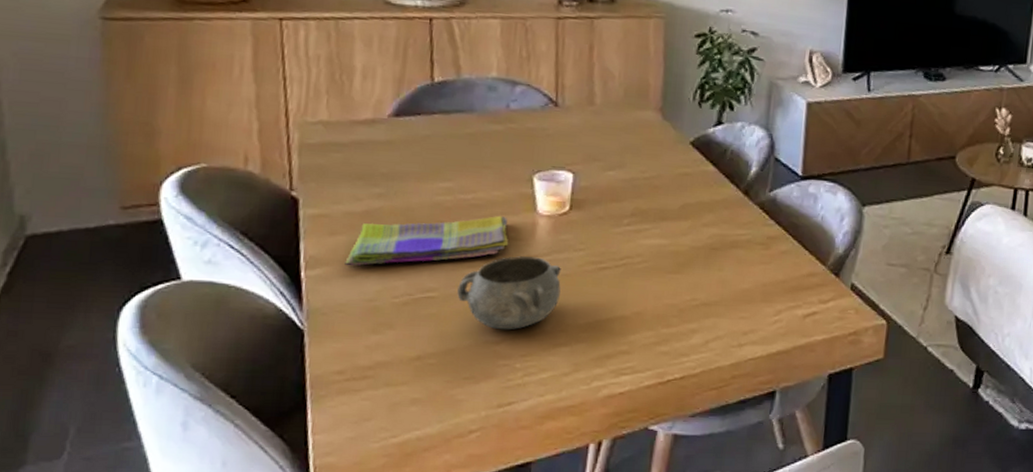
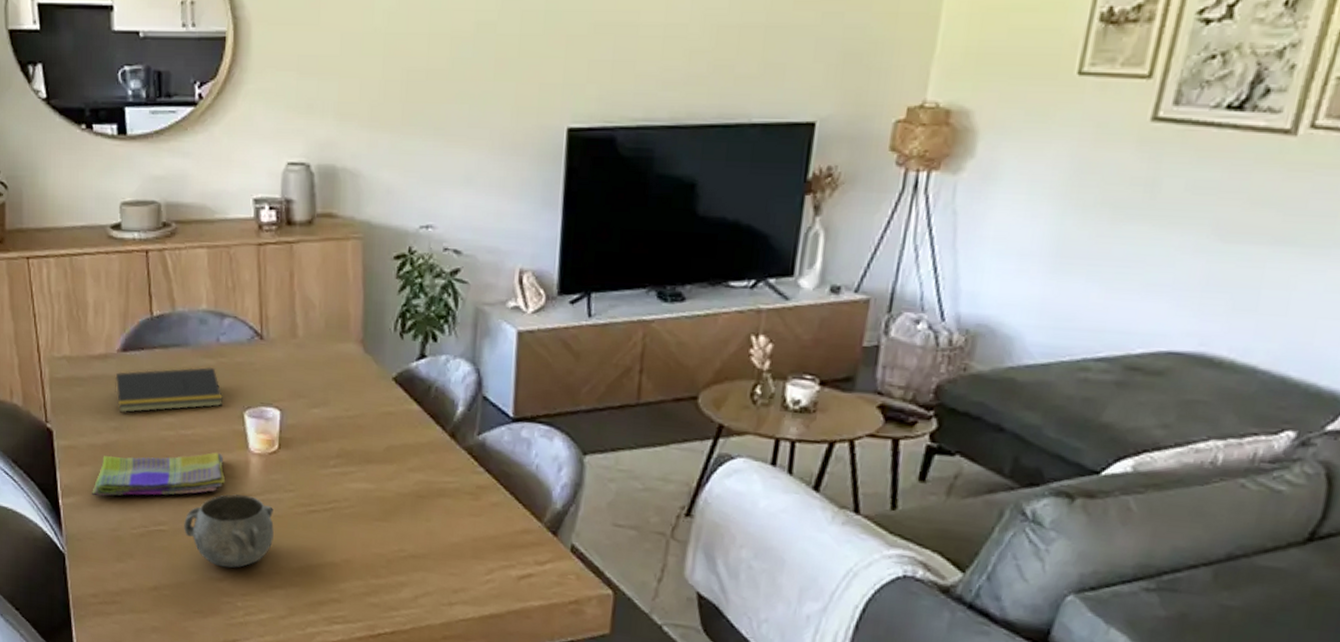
notepad: none [381,132,511,179] -> present [114,366,224,413]

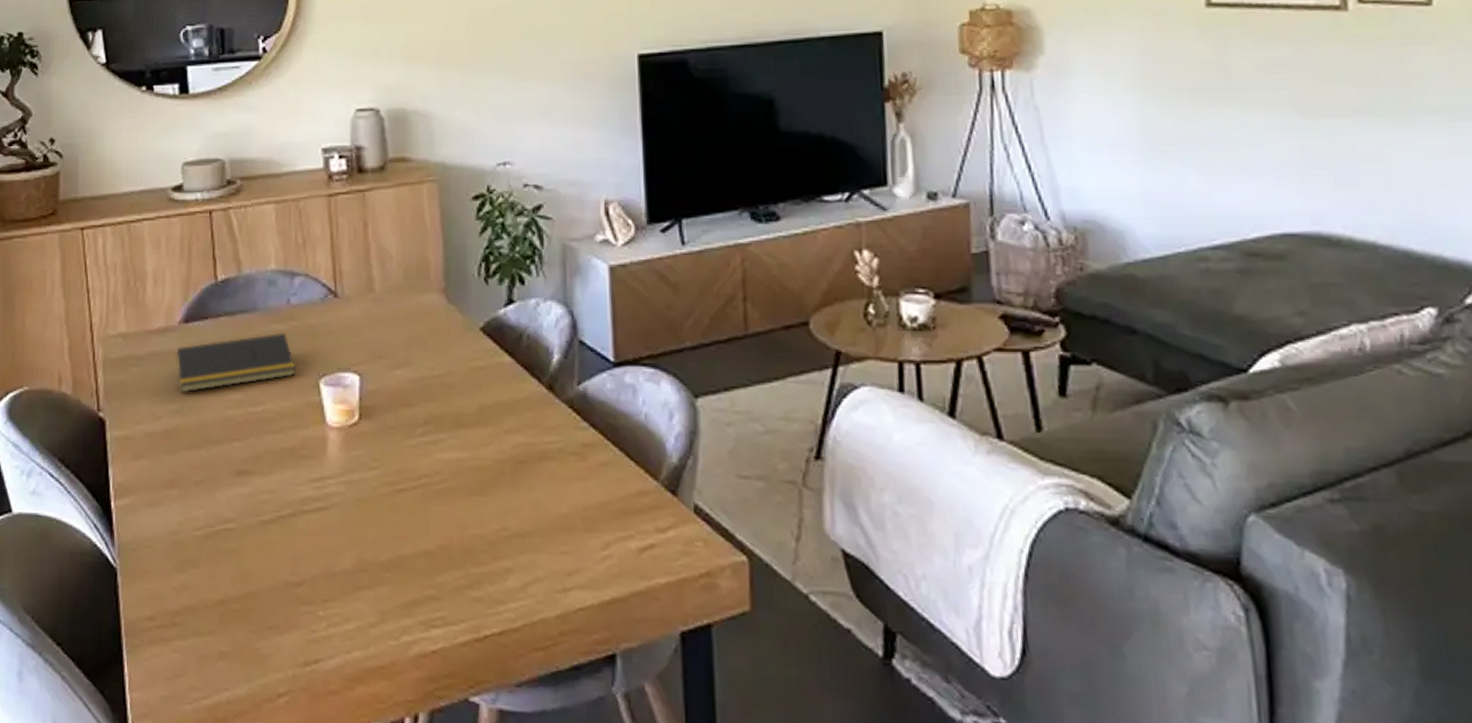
dish towel: present [92,452,226,497] -> none [149,429,301,494]
decorative bowl: present [184,494,274,568] -> none [255,477,358,569]

